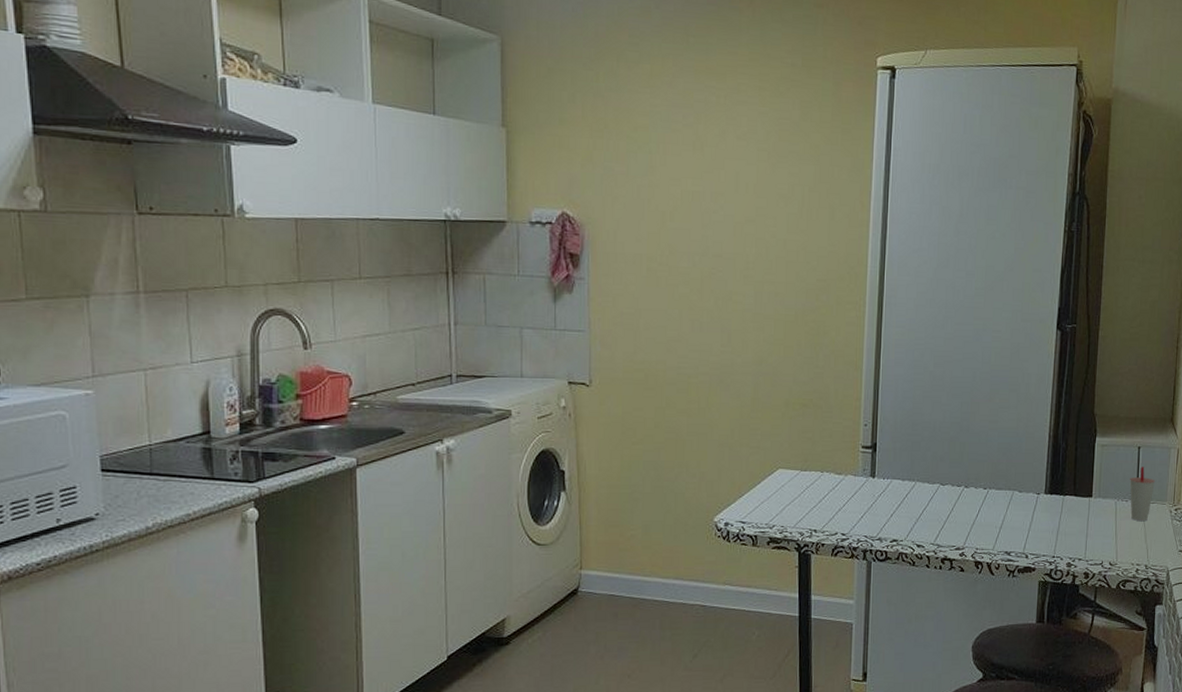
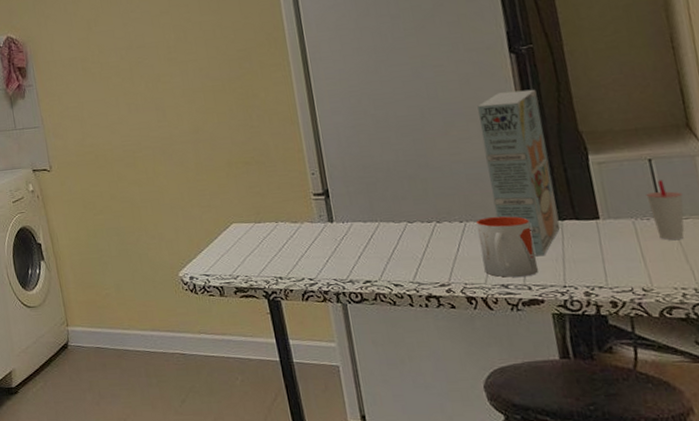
mug: none [995,486,1039,545] -> present [476,216,538,277]
cereal box: none [1014,367,1070,526] -> present [477,89,561,256]

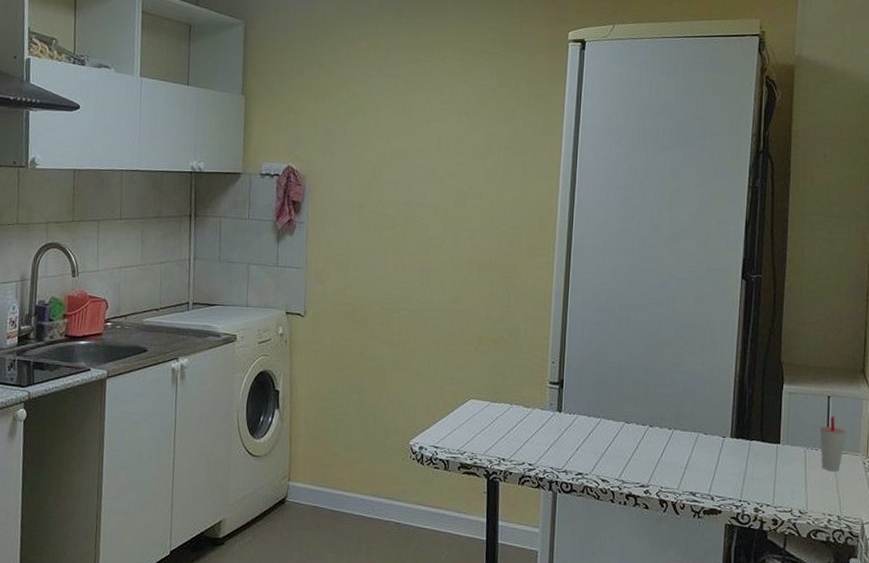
mug: present [476,216,538,277] -> none [680,428,725,487]
cereal box: present [477,89,561,256] -> none [699,314,755,470]

